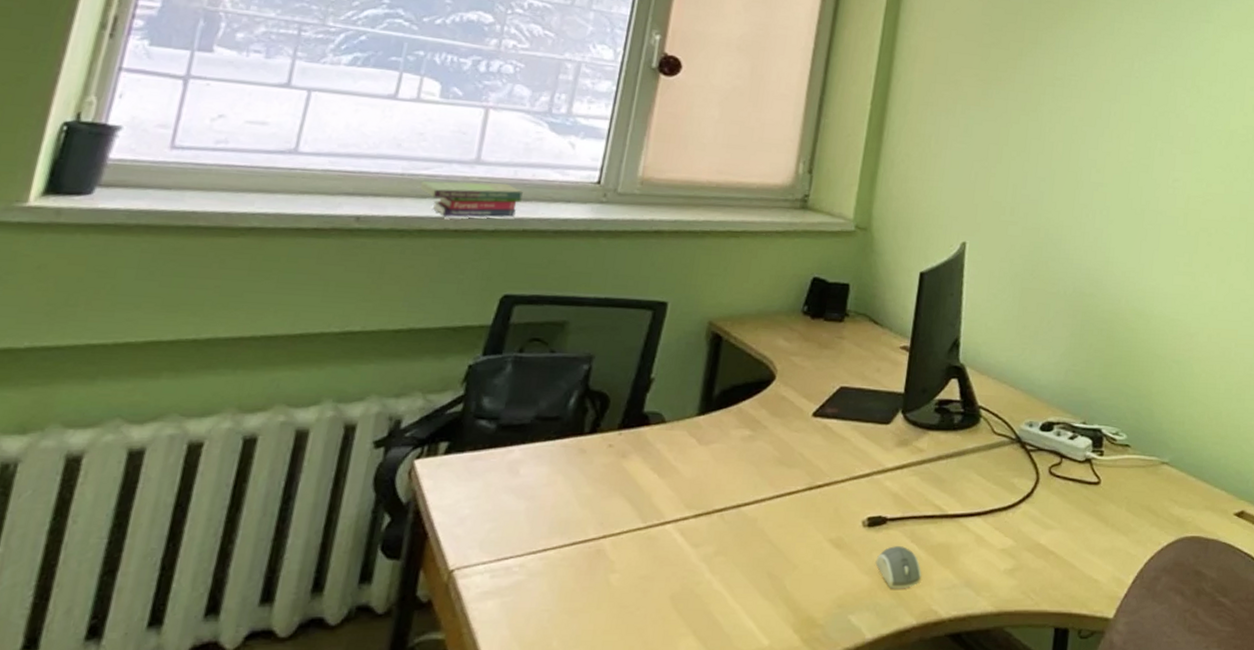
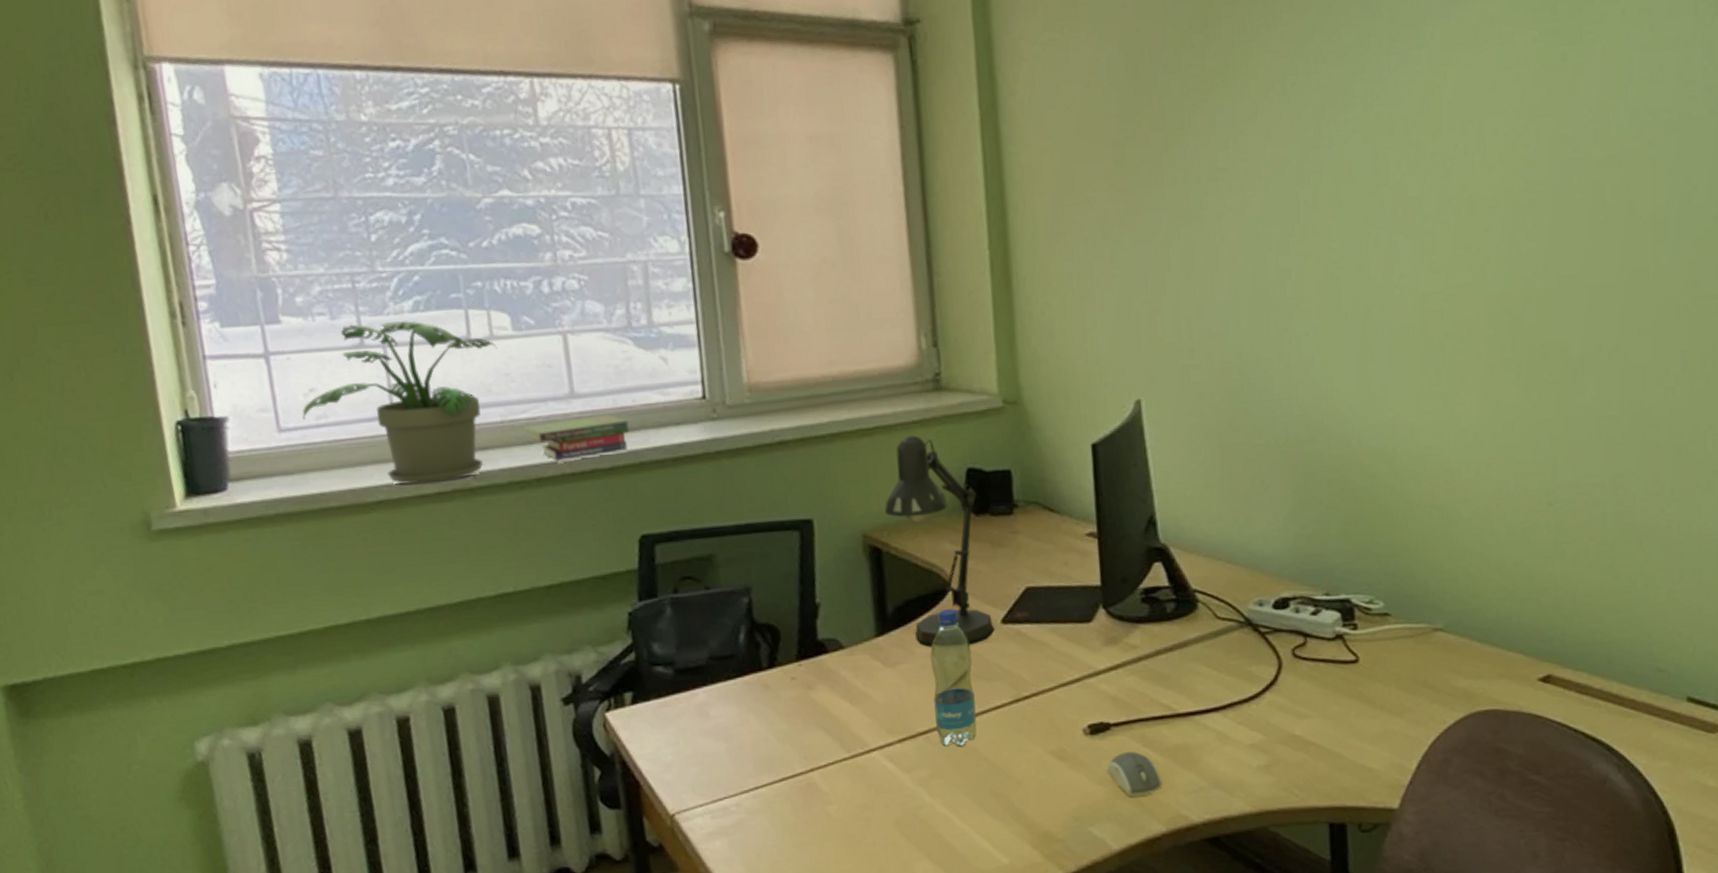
potted plant: none [201,65,421,219] -> present [302,320,498,484]
bottle: none [732,398,781,528] -> present [930,609,977,747]
desk lamp: none [733,242,816,433] -> present [884,435,995,648]

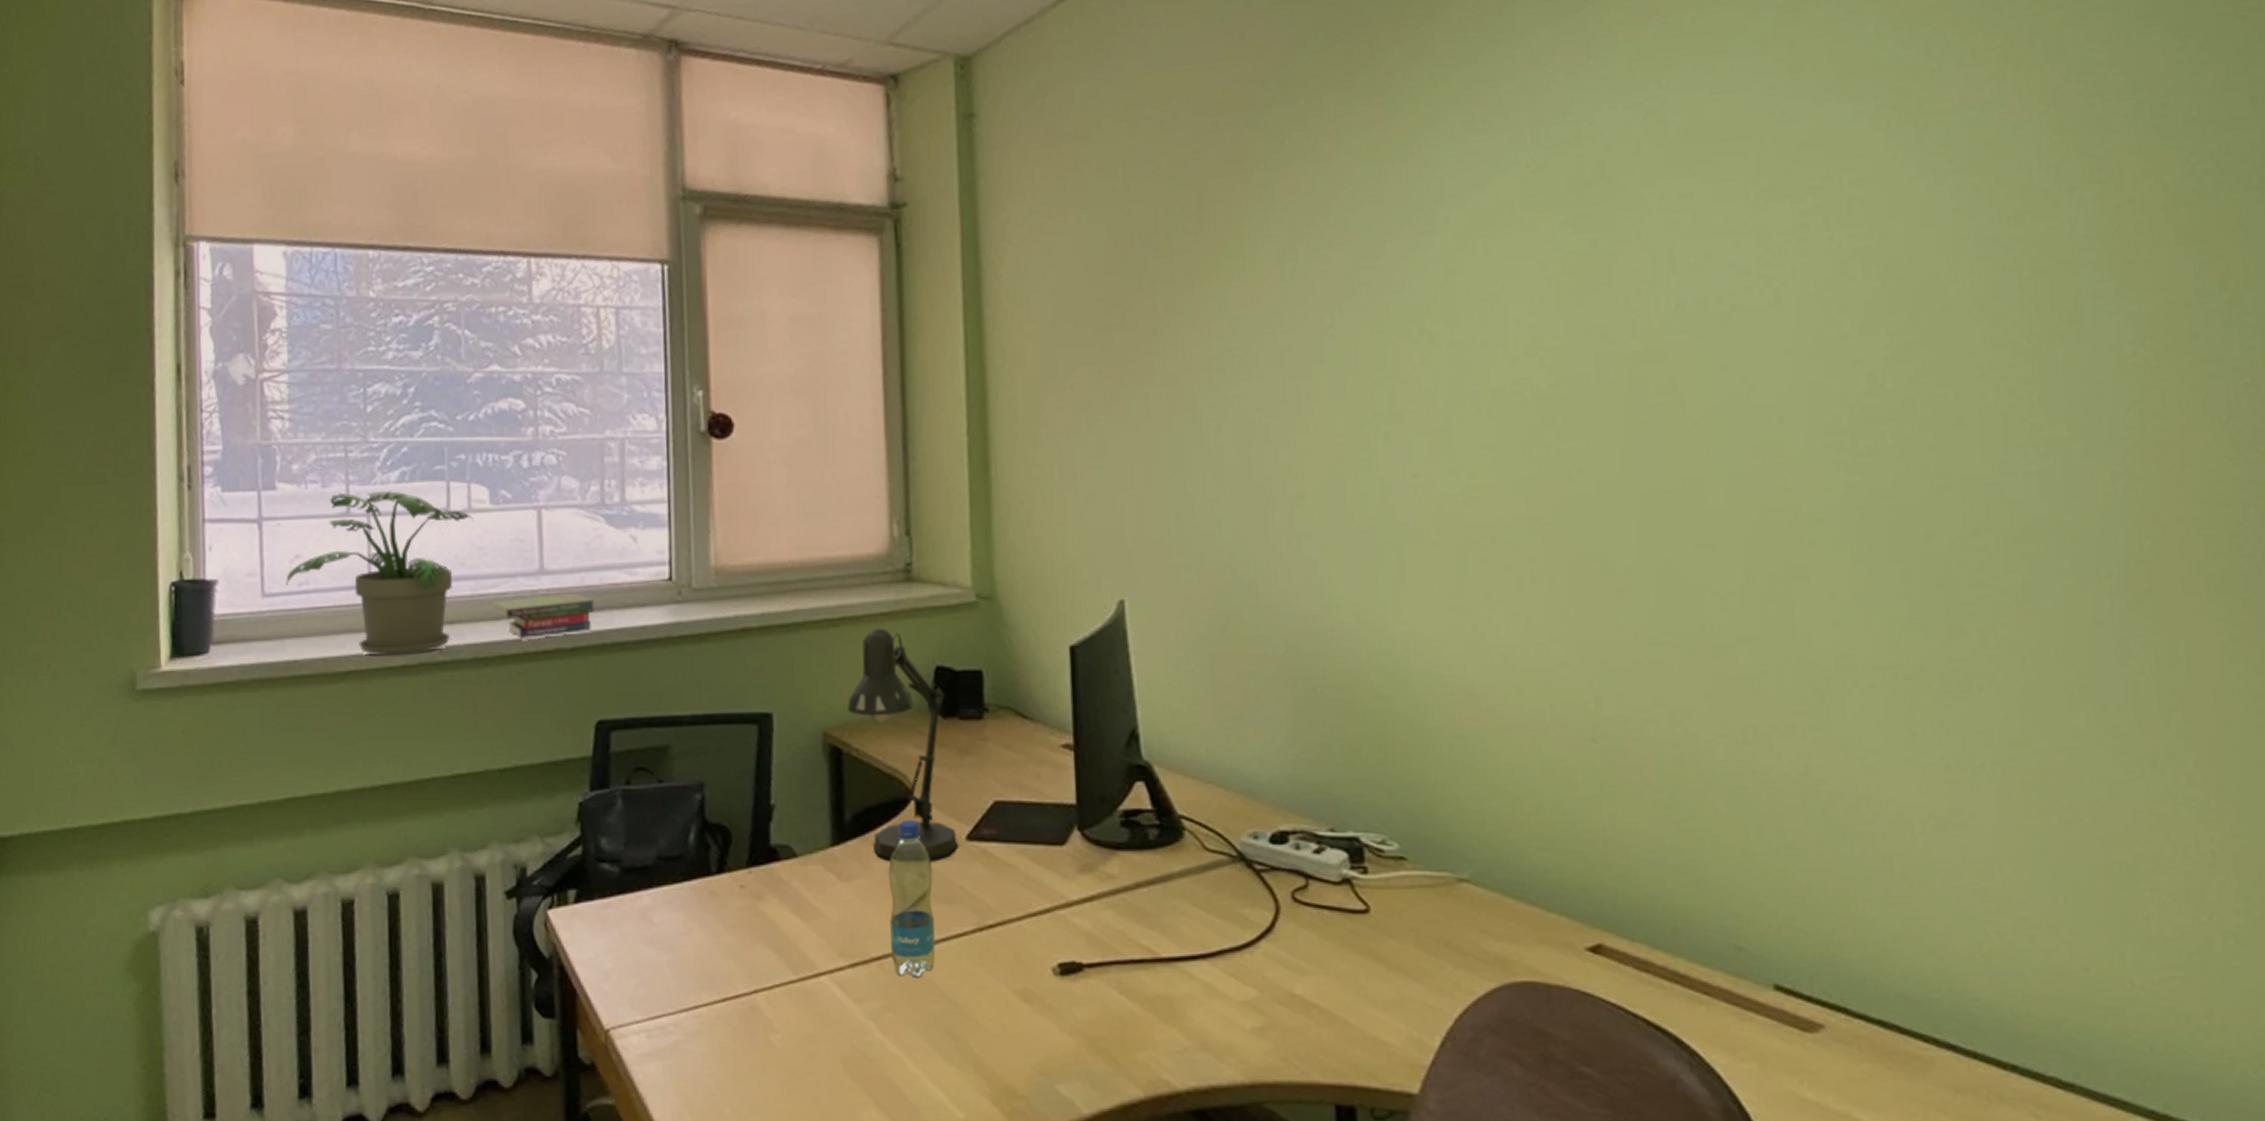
computer mouse: present [1106,752,1163,797] -> none [1078,999,1141,1053]

